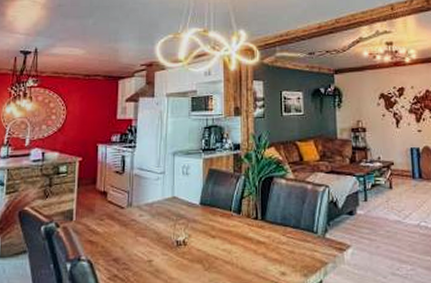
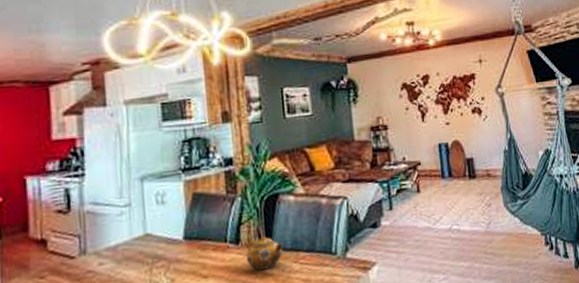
teapot: none [245,208,274,238] -> present [245,234,283,271]

